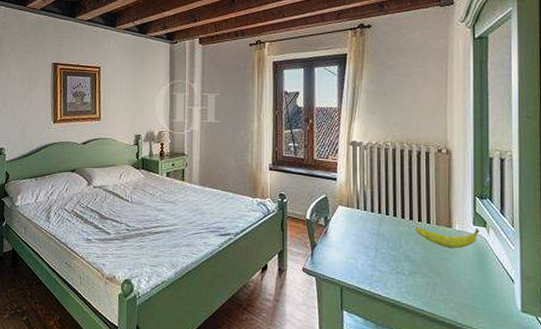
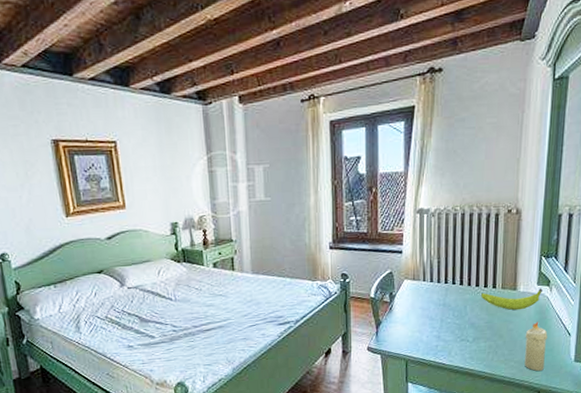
candle: none [464,263,489,318] -> present [524,322,548,372]

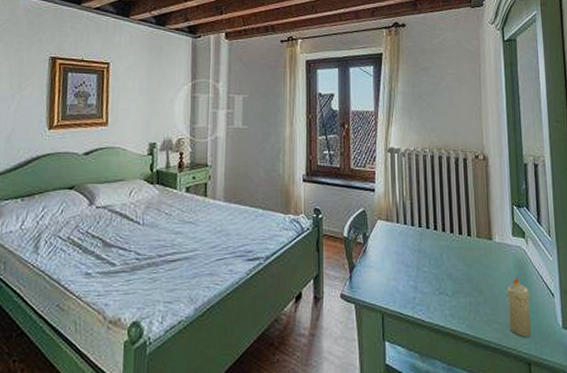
fruit: present [480,288,543,311] -> none [455,240,518,263]

